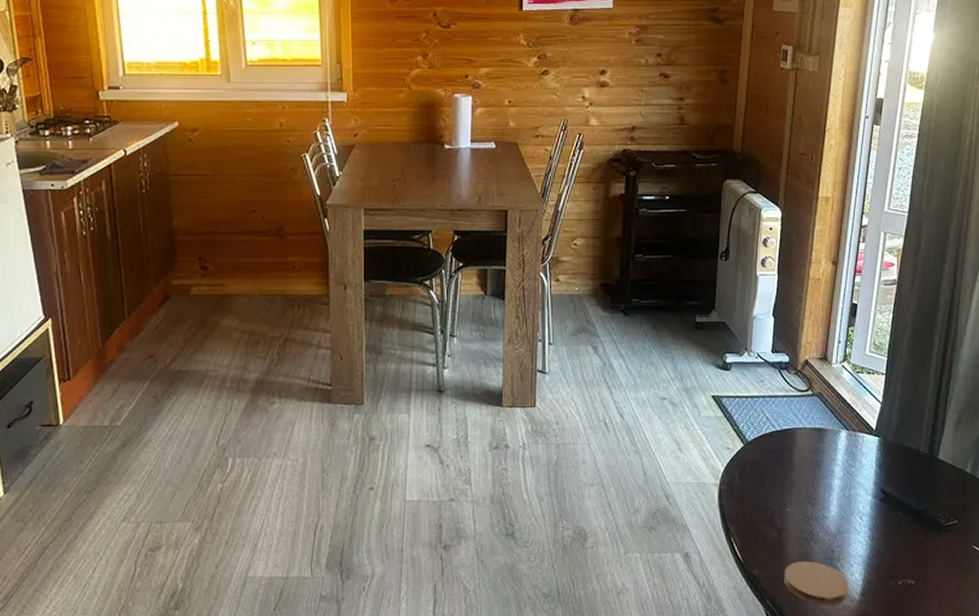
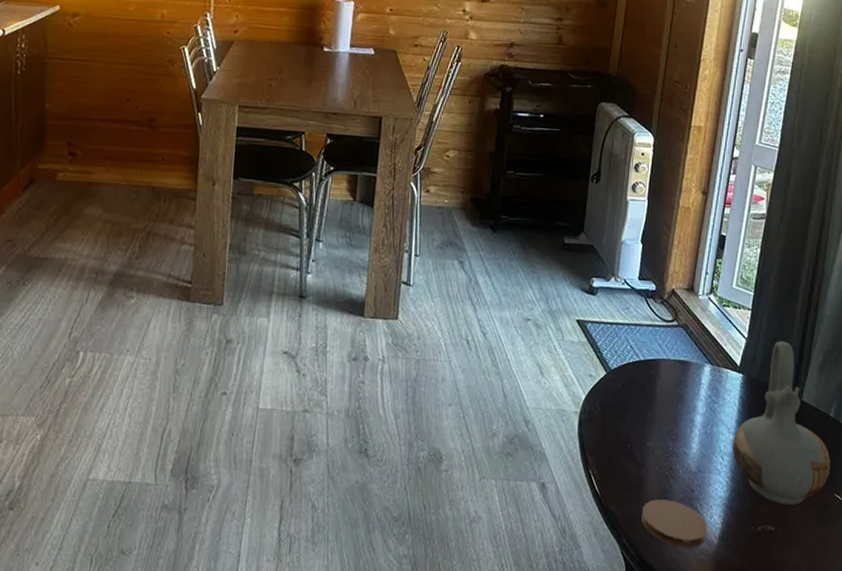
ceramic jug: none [871,402,968,559] -> present [732,340,831,505]

